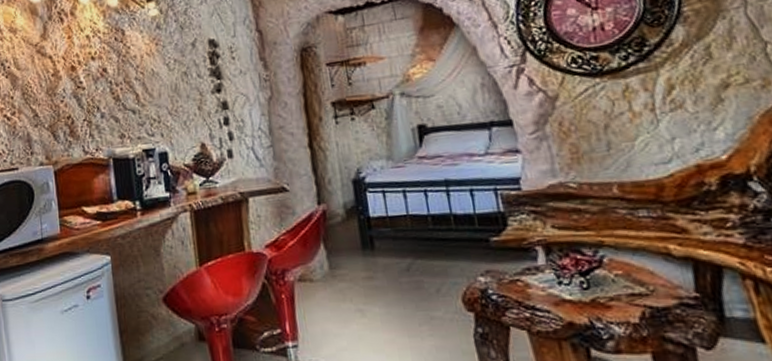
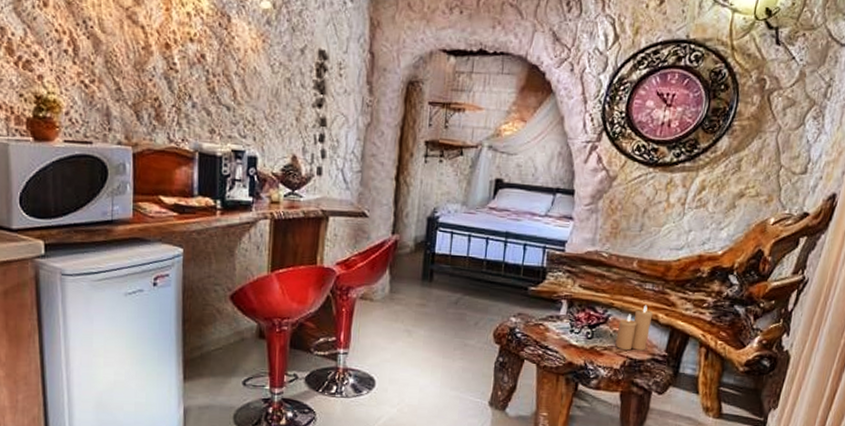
candle: none [618,236,668,298] -> present [615,305,653,351]

